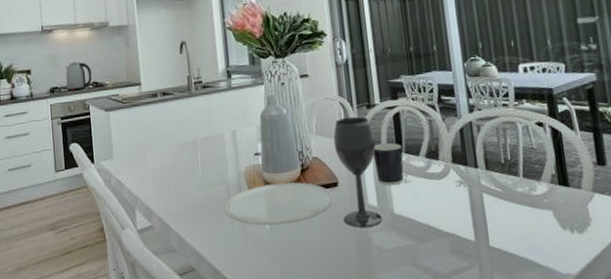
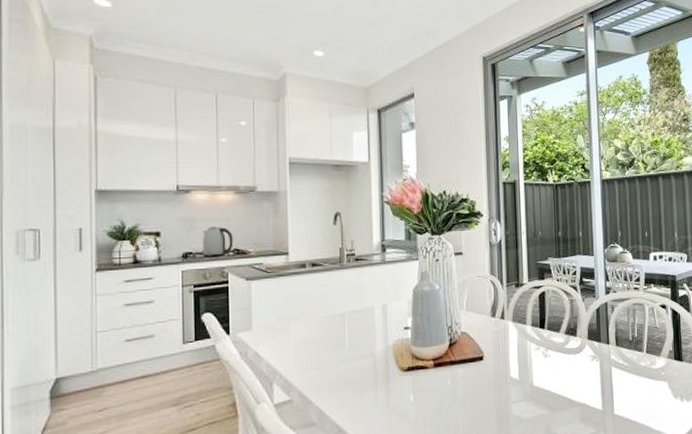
plate: present [225,182,334,226] -> none [370,356,478,398]
wine glass: present [333,116,382,228] -> none [482,294,522,399]
mug: present [373,142,404,186] -> none [518,319,546,360]

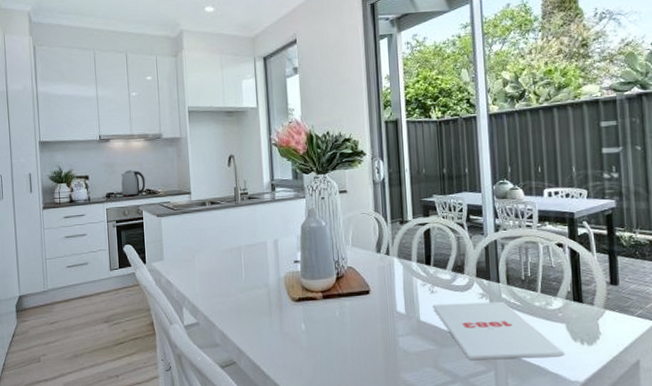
magazine: none [546,362,667,423] -> present [433,301,565,360]

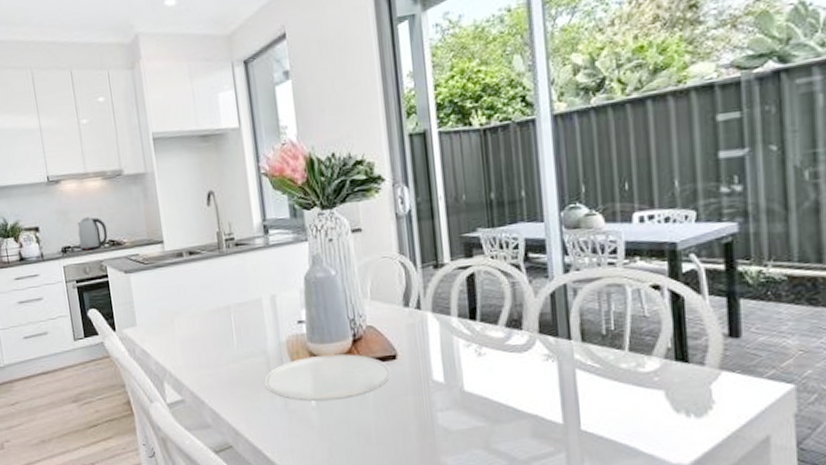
plate: none [265,288,365,327] -> present [264,353,391,402]
magazine: present [433,301,565,360] -> none [481,364,664,439]

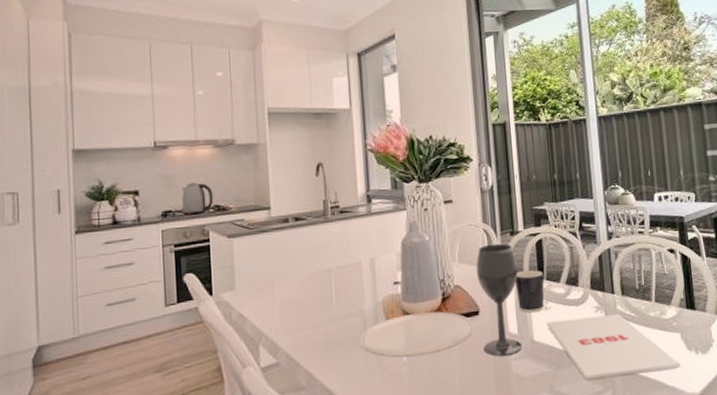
wine glass: none [391,278,449,406] -> present [476,243,522,356]
mug: none [440,309,478,360] -> present [515,269,545,313]
magazine: none [481,364,664,439] -> present [547,313,681,380]

